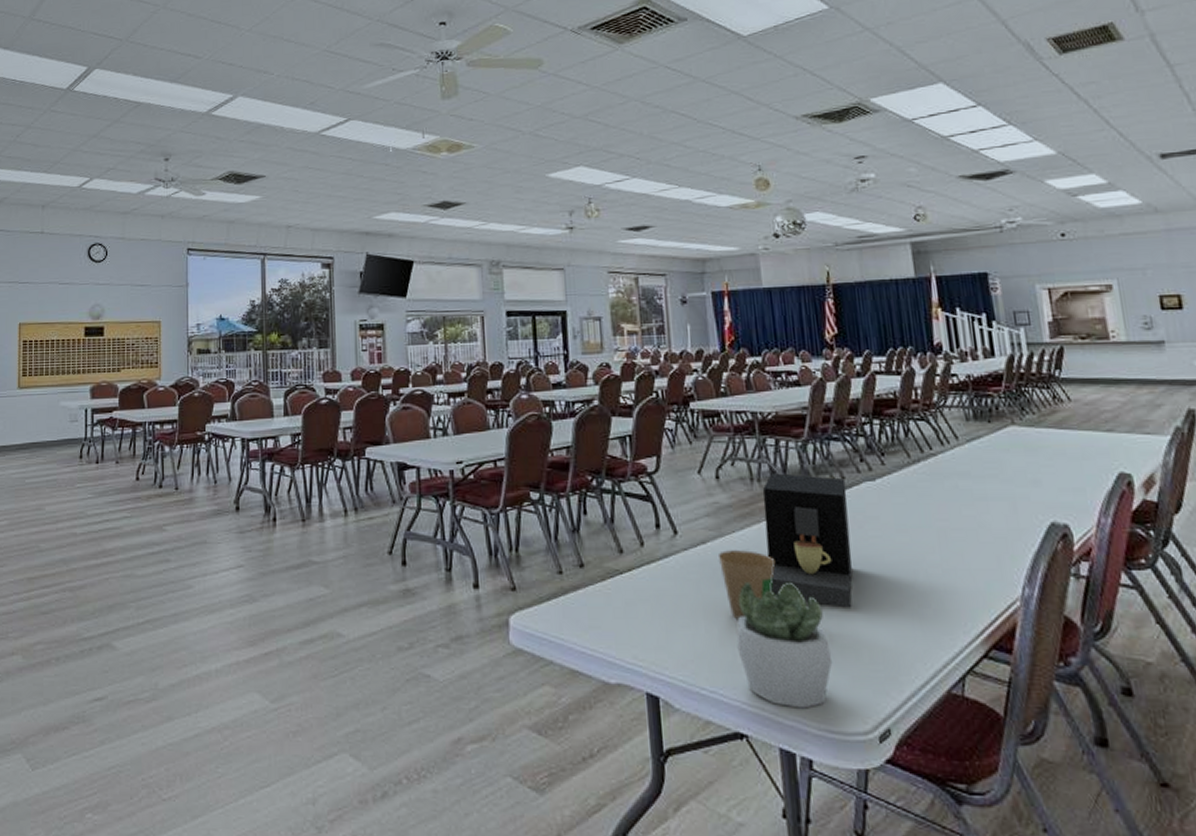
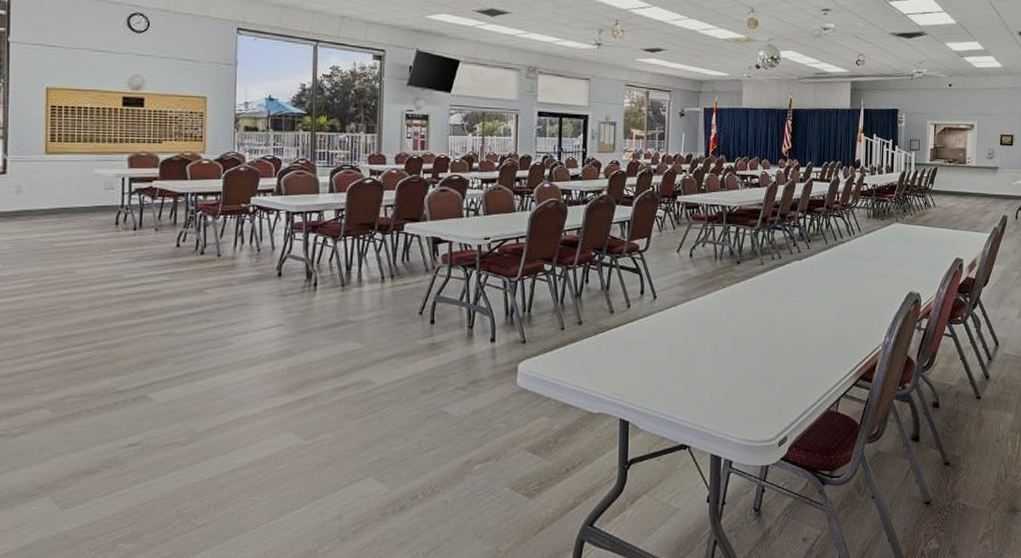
paper cup: present [719,550,776,619] -> none [685,311,725,362]
succulent plant: present [736,581,833,709] -> none [690,334,755,425]
coffee maker: present [762,473,853,608] -> none [718,253,781,353]

